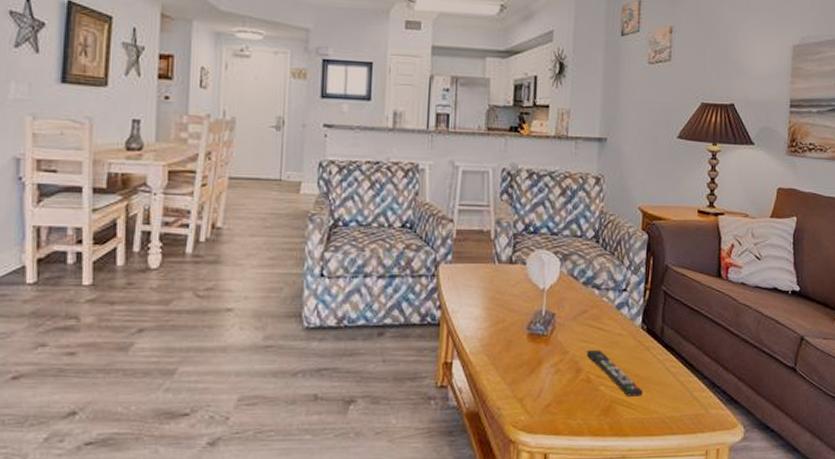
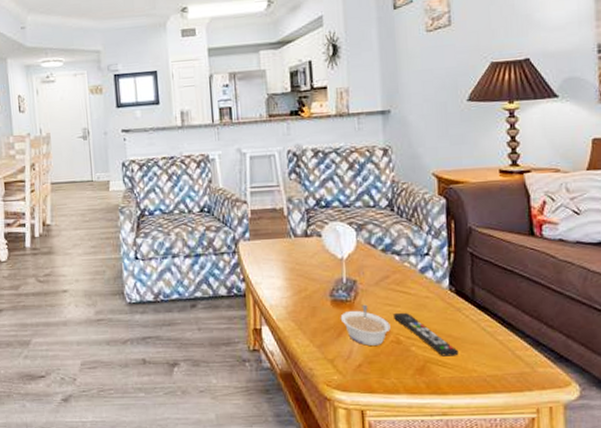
legume: none [534,339,583,384] -> present [340,304,391,346]

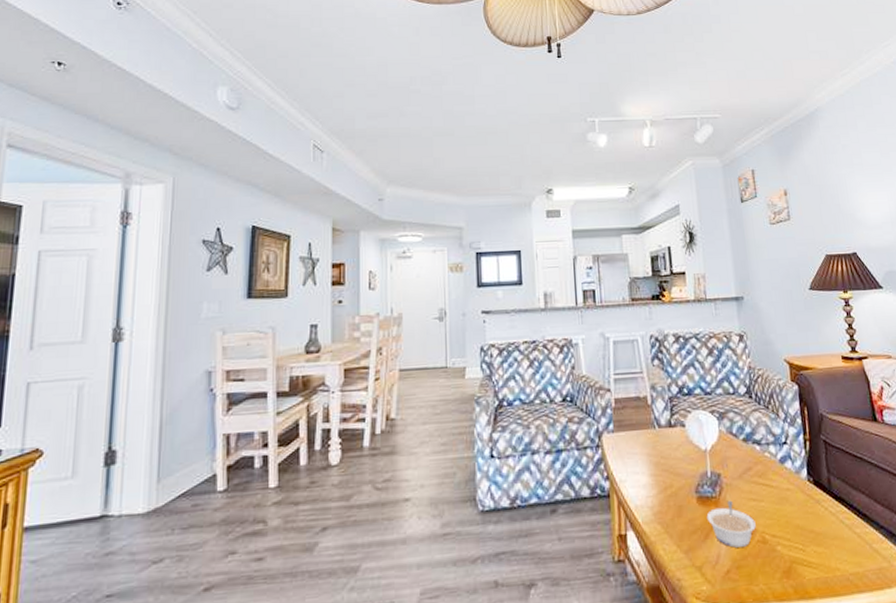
remote control: present [394,312,459,357] -> none [758,507,822,555]

